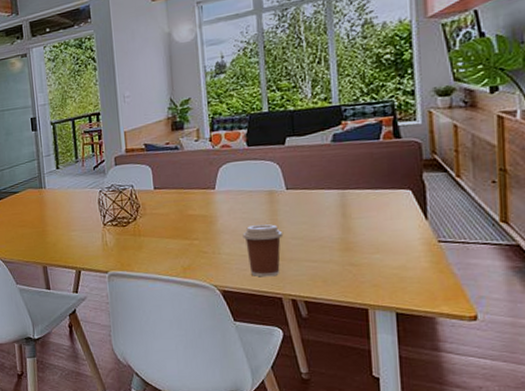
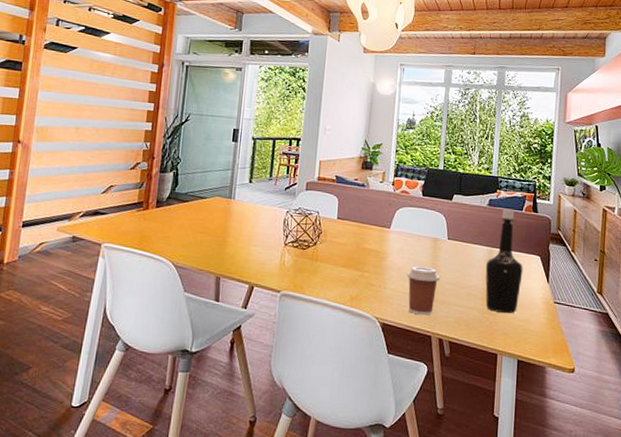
bottle: none [338,141,390,263] -> present [485,209,523,314]

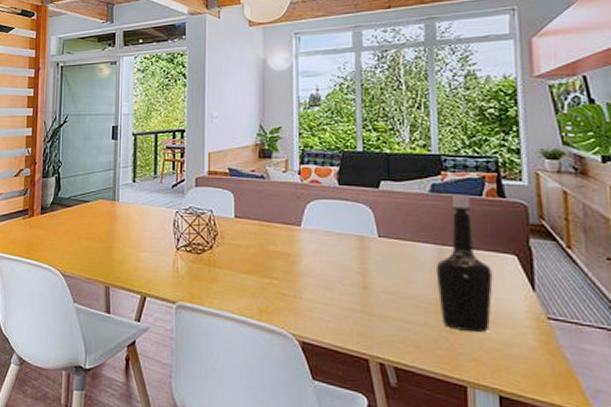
coffee cup: present [407,266,440,316] -> none [328,272,373,333]

